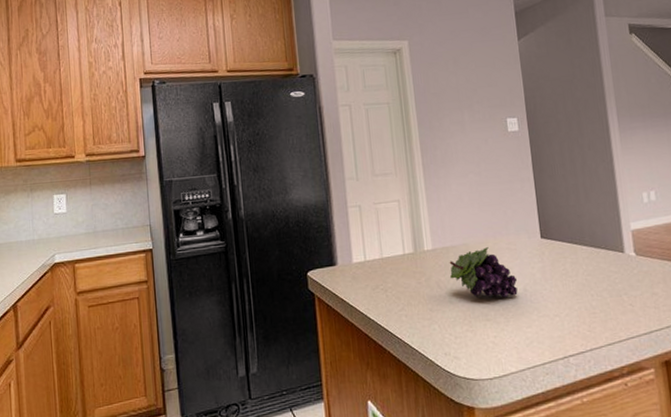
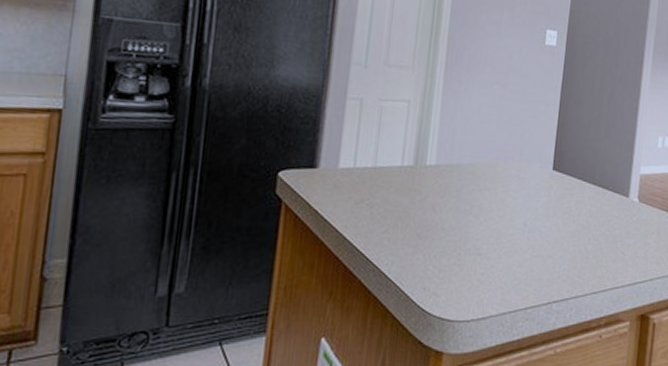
fruit: present [449,247,518,298] -> none [447,171,519,231]

